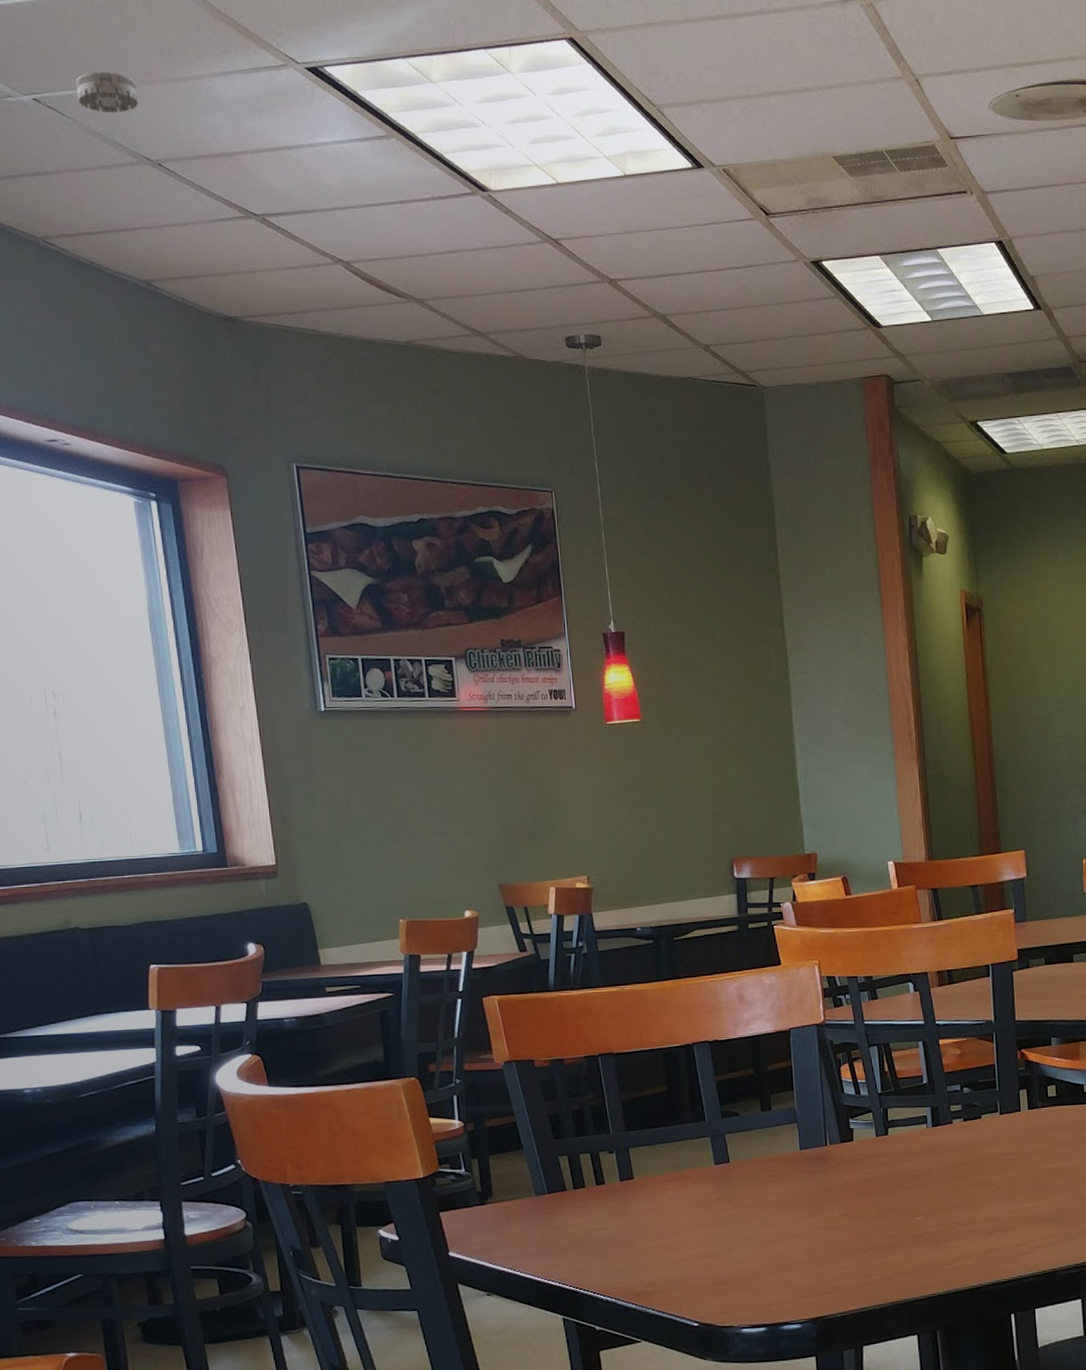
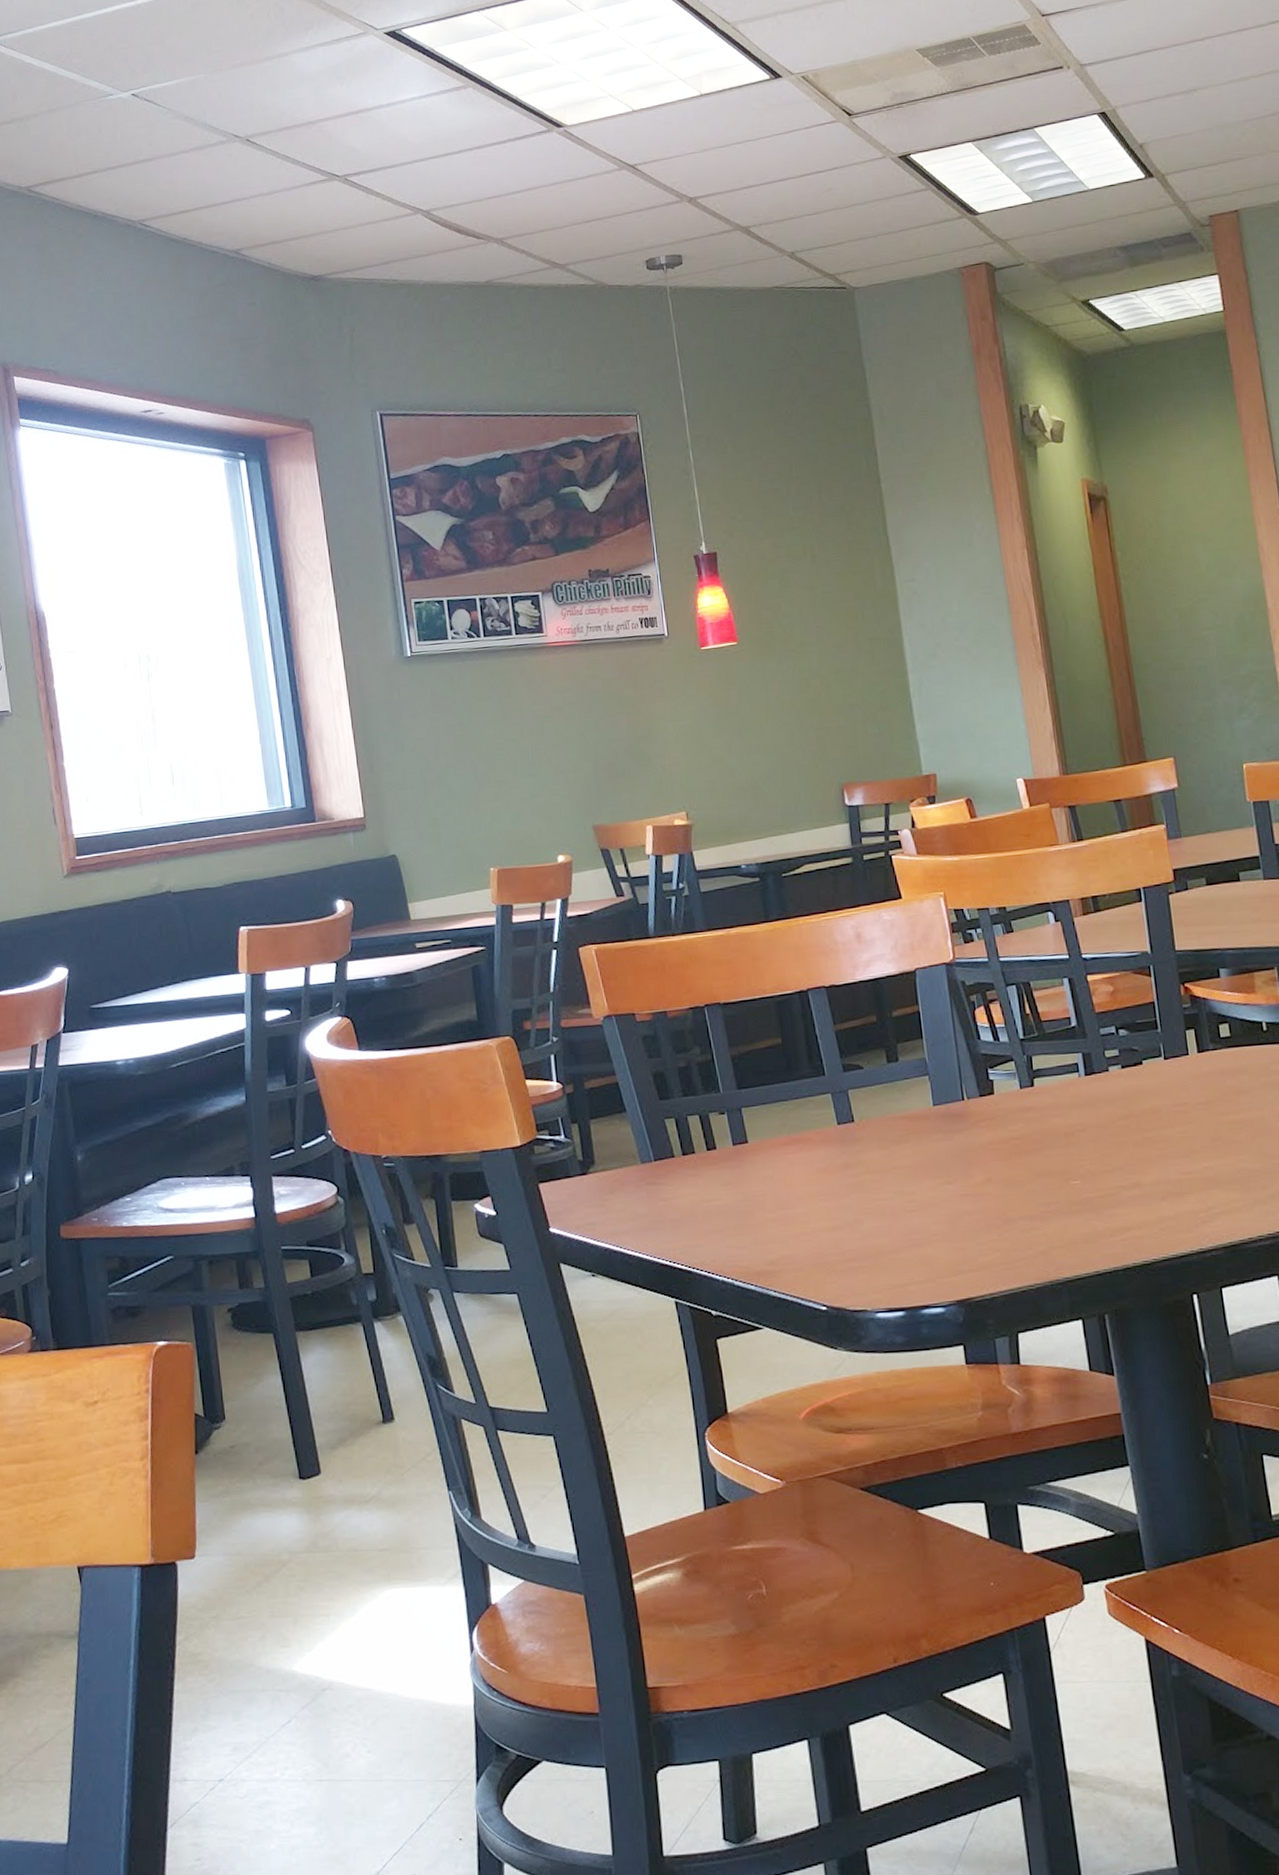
smoke detector: present [75,71,139,113] -> none [170,60,228,99]

